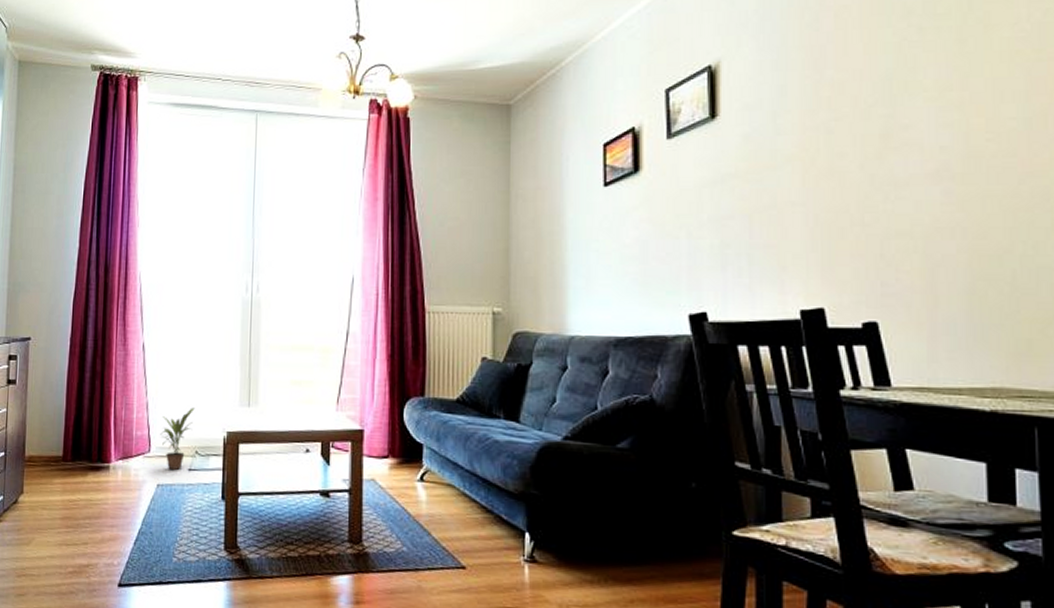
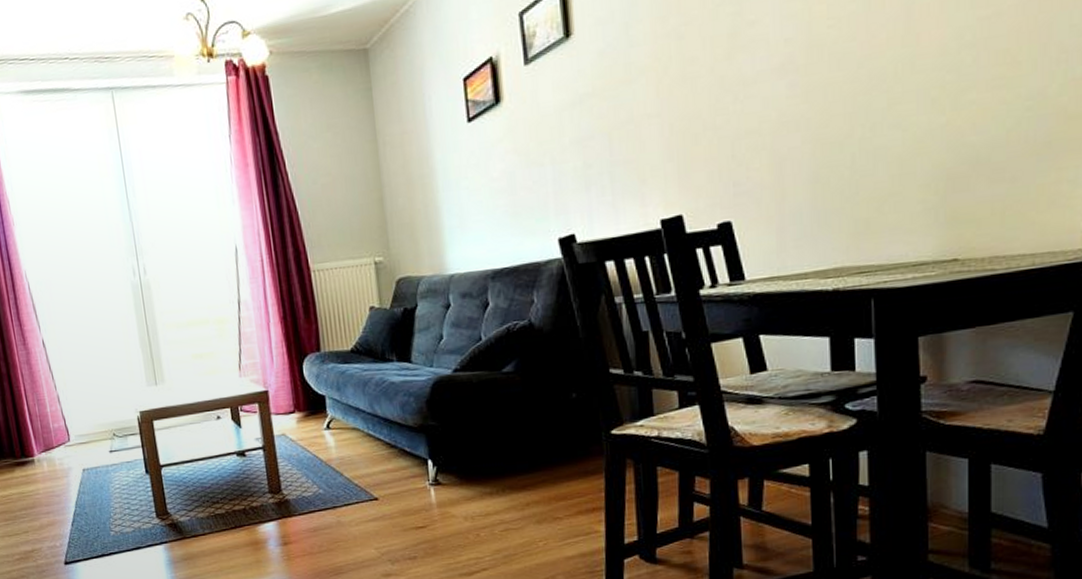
potted plant: present [160,408,195,471] -> none [75,394,106,455]

